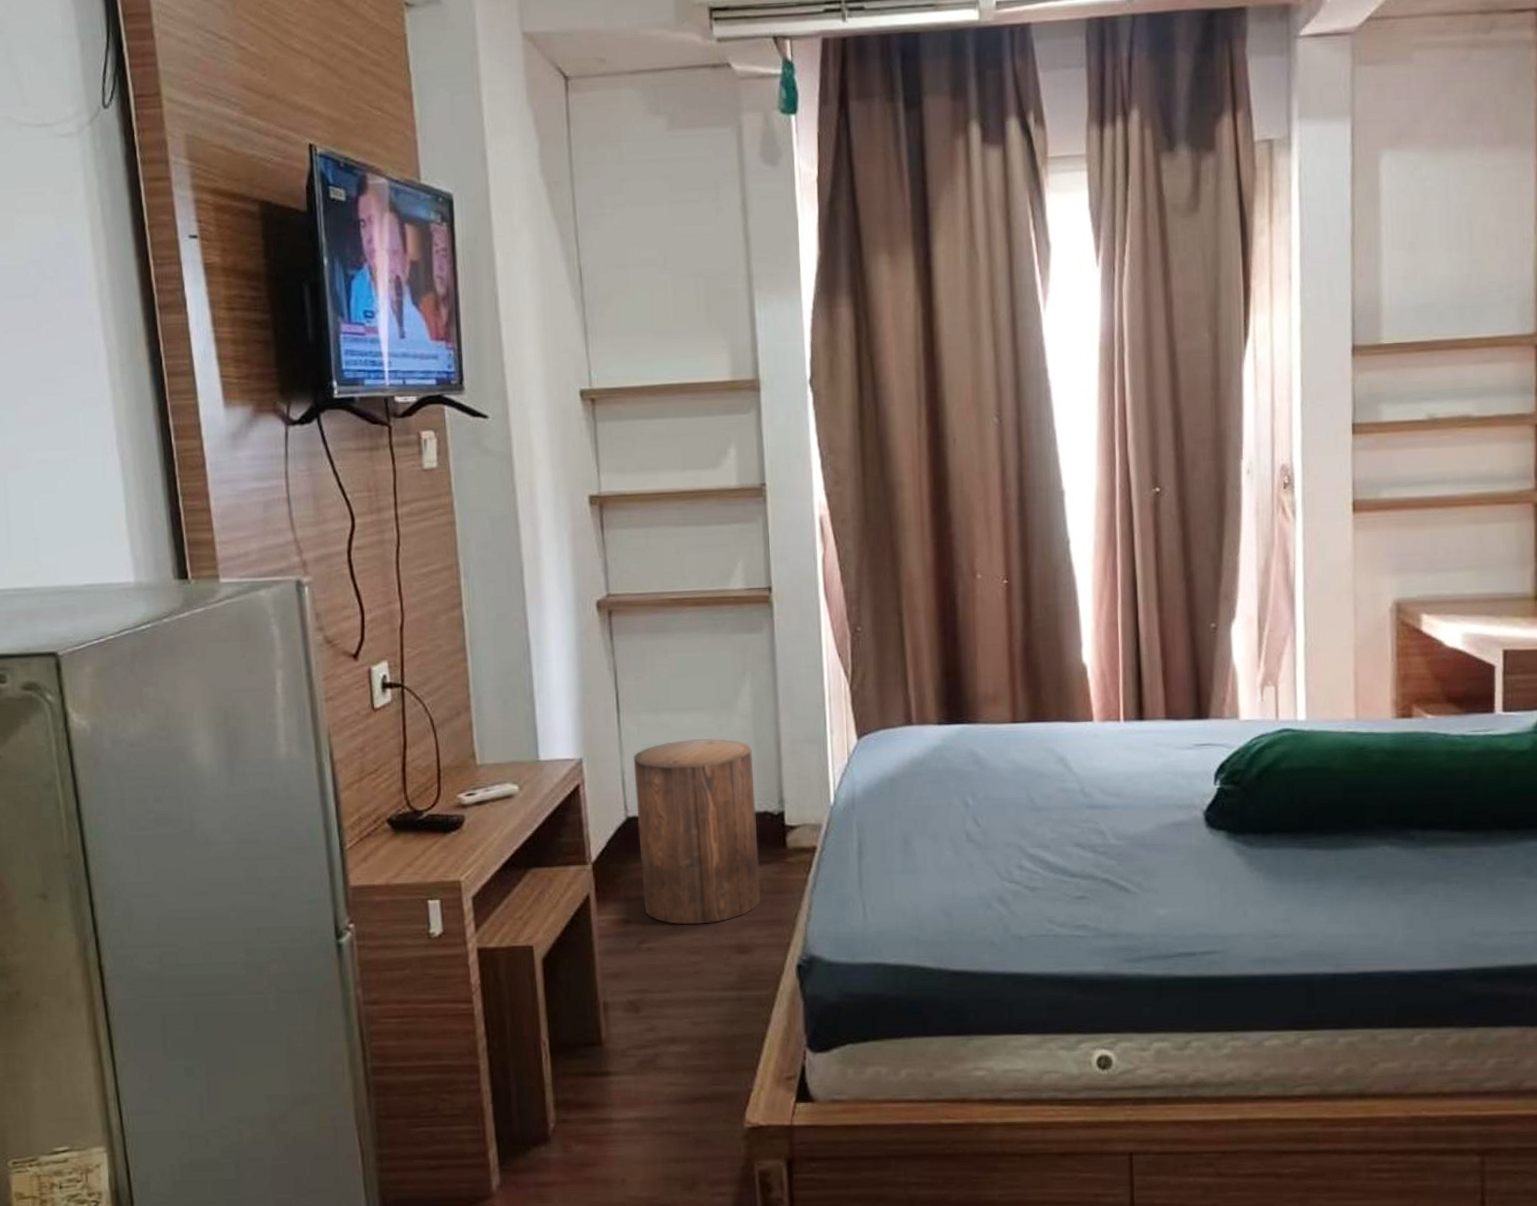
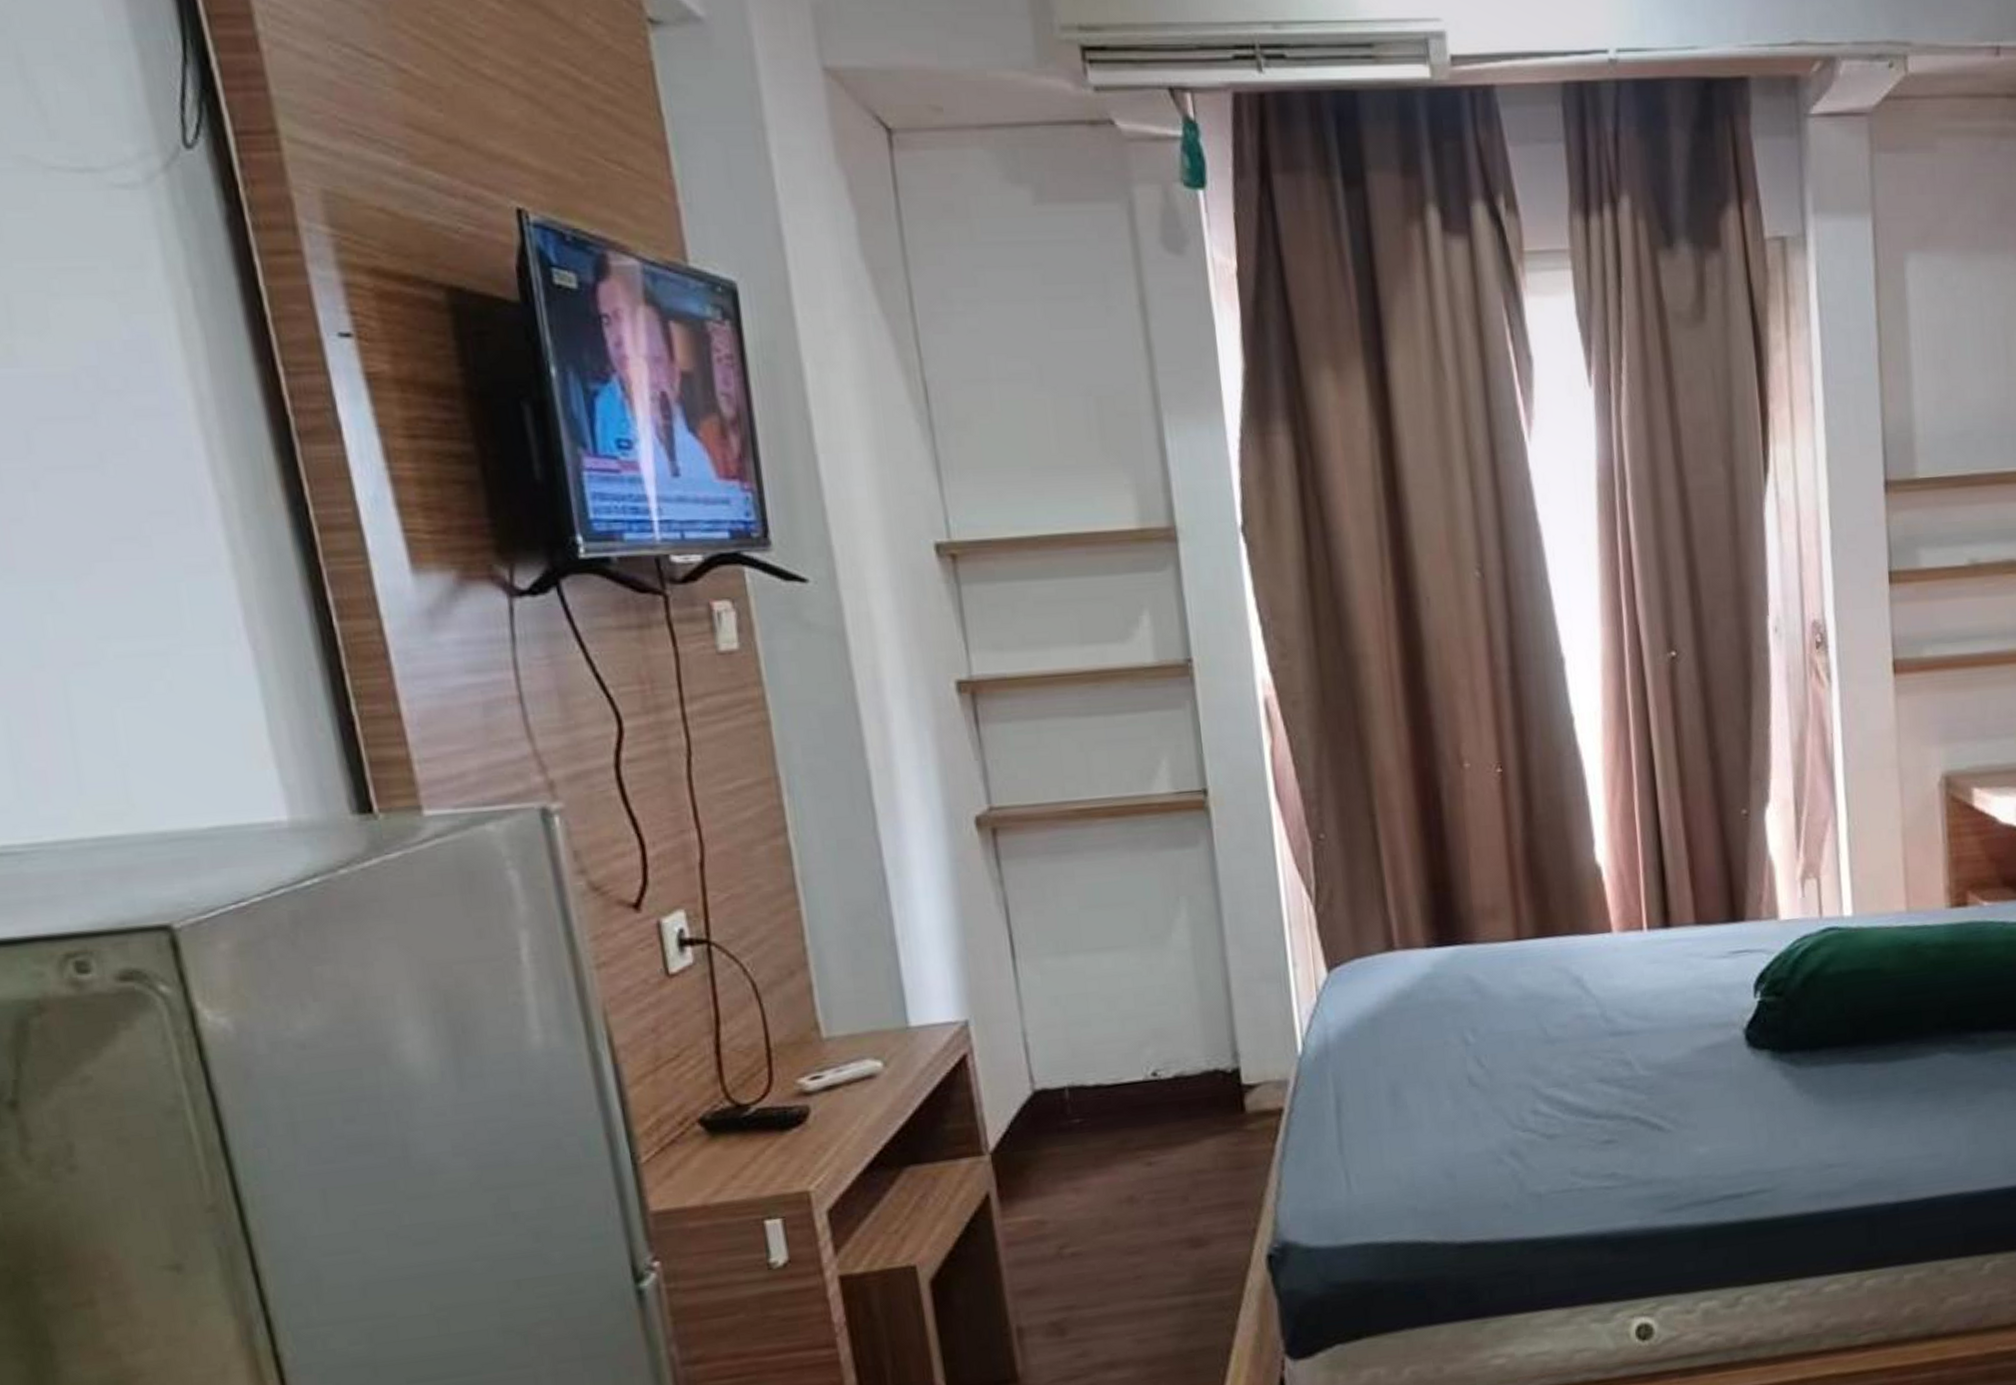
stool: present [633,738,761,925] -> none [1037,982,1216,1220]

